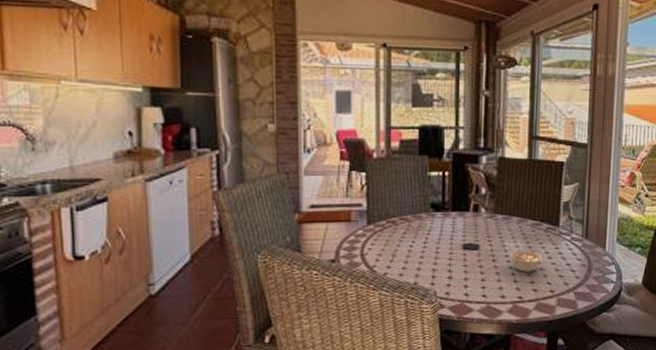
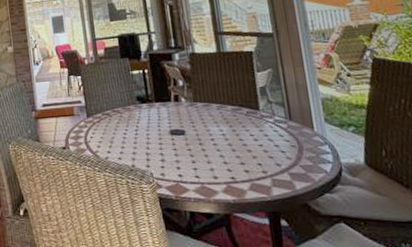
legume: present [508,250,543,273] -> none [213,133,249,154]

